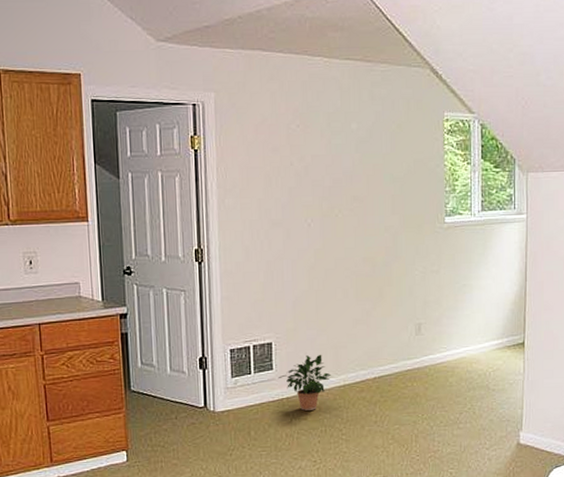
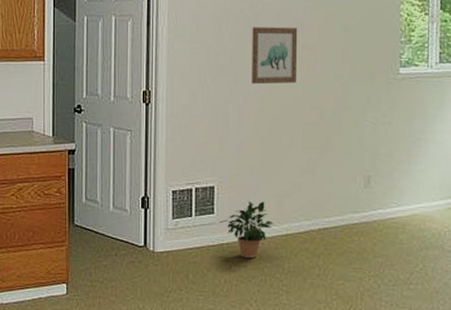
wall art: none [303,179,349,239] -> present [252,27,298,85]

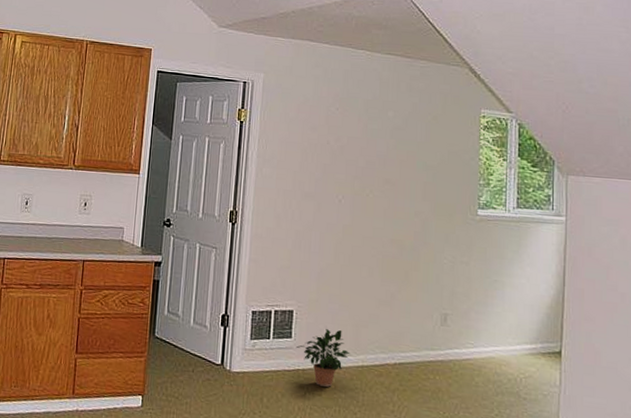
wall art: present [252,27,298,85] -> none [334,158,381,216]

